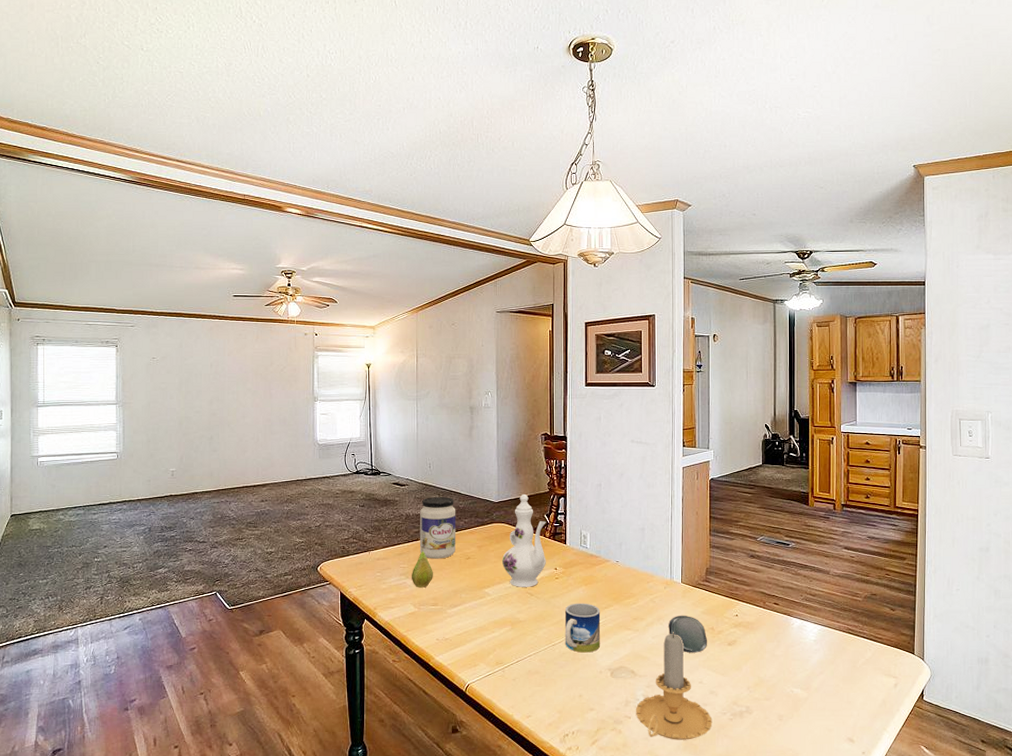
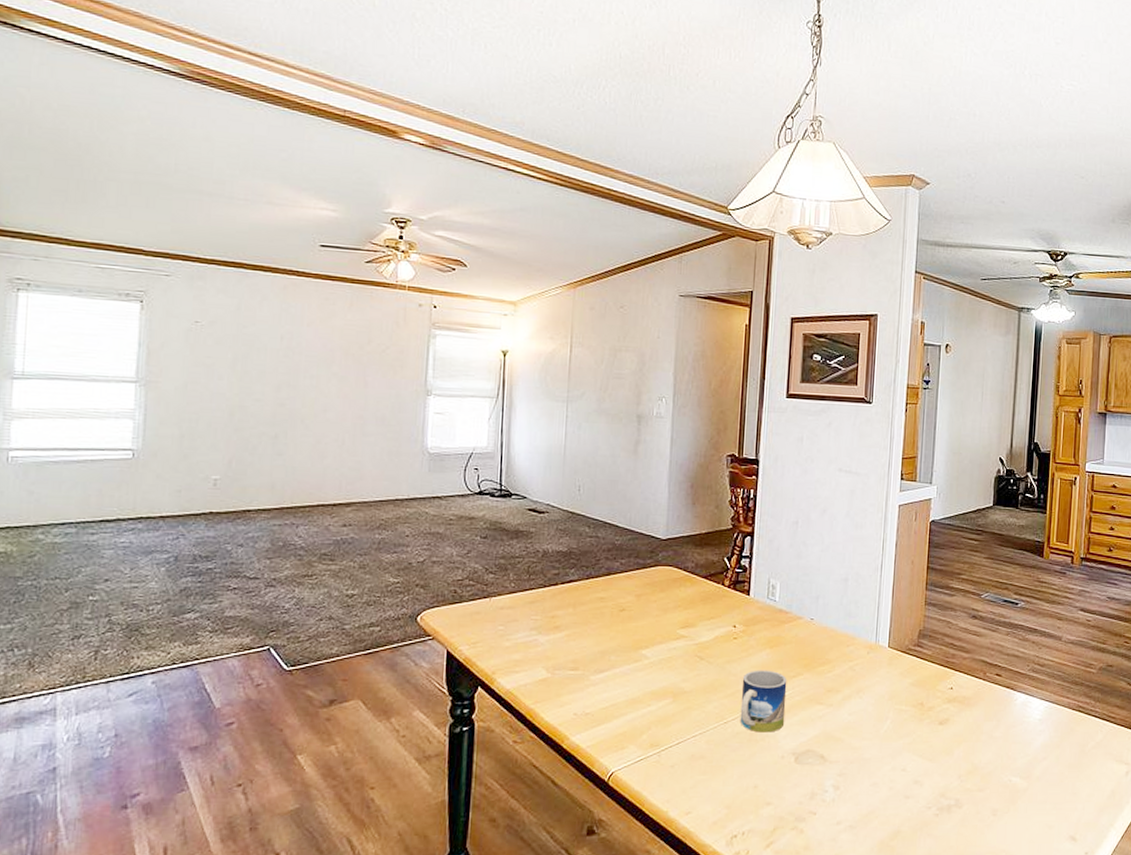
fruit: present [411,546,433,588] -> none [544,593,575,647]
jar: present [420,497,456,559] -> none [559,529,611,610]
ewer: present [501,494,546,587] -> none [665,531,726,649]
candle: present [635,632,713,740] -> none [822,707,915,841]
oval tray: present [669,615,708,653] -> none [869,686,915,734]

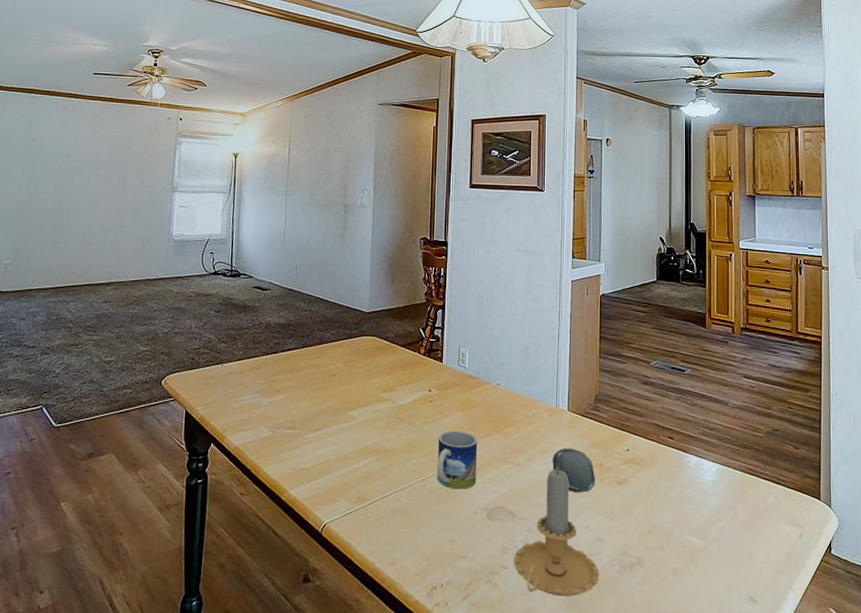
candle: none [822,707,915,841] -> present [513,467,600,596]
oval tray: none [869,686,915,734] -> present [553,447,596,493]

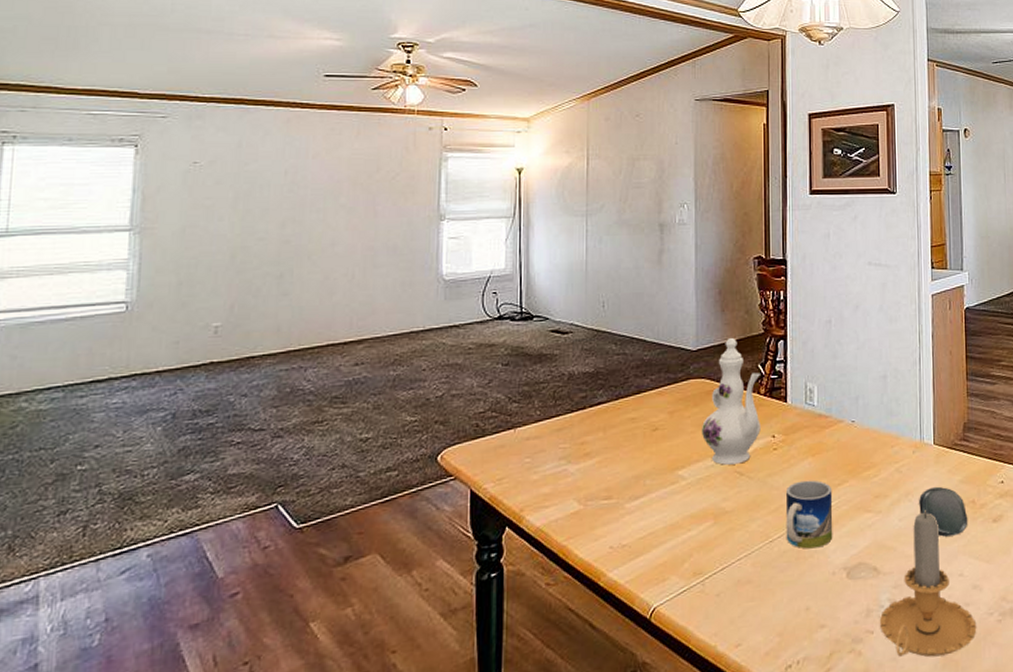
ewer: none [370,305,421,411] -> present [701,338,761,465]

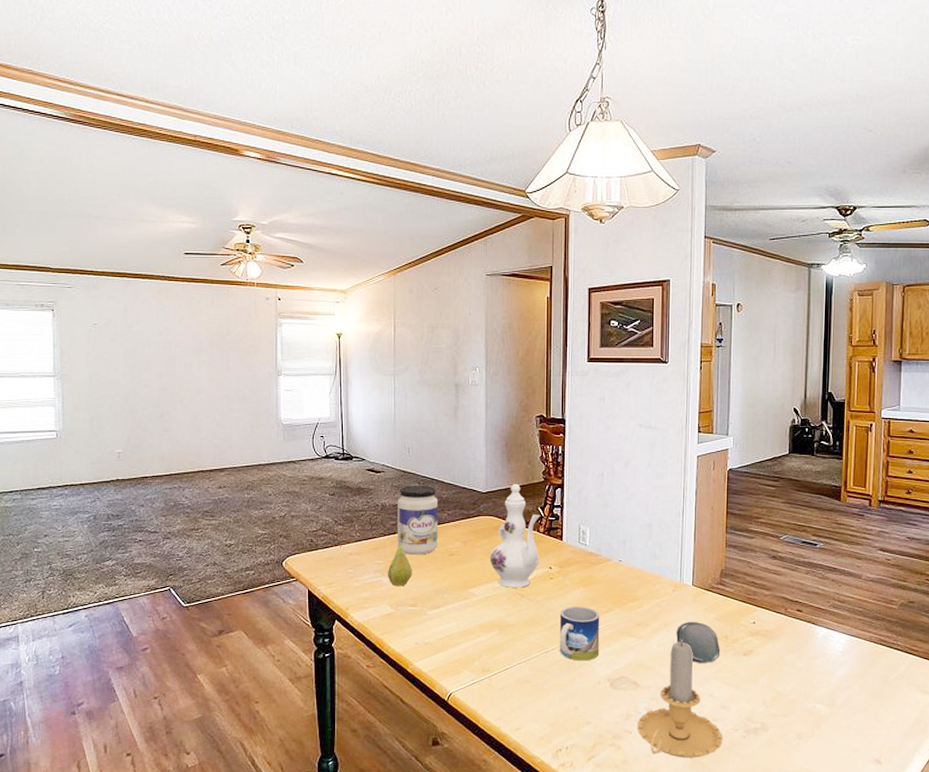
fruit: none [574,417,606,476] -> present [387,541,412,587]
jar: none [588,346,639,434] -> present [398,486,439,555]

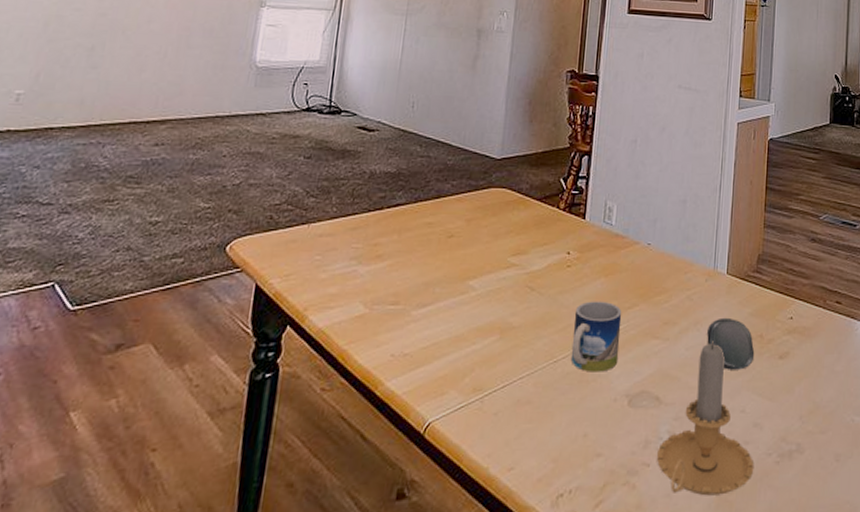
fruit: present [387,541,412,587] -> none [365,218,399,279]
jar: present [398,486,439,555] -> none [384,149,442,237]
ewer: present [489,484,540,588] -> none [496,150,562,279]

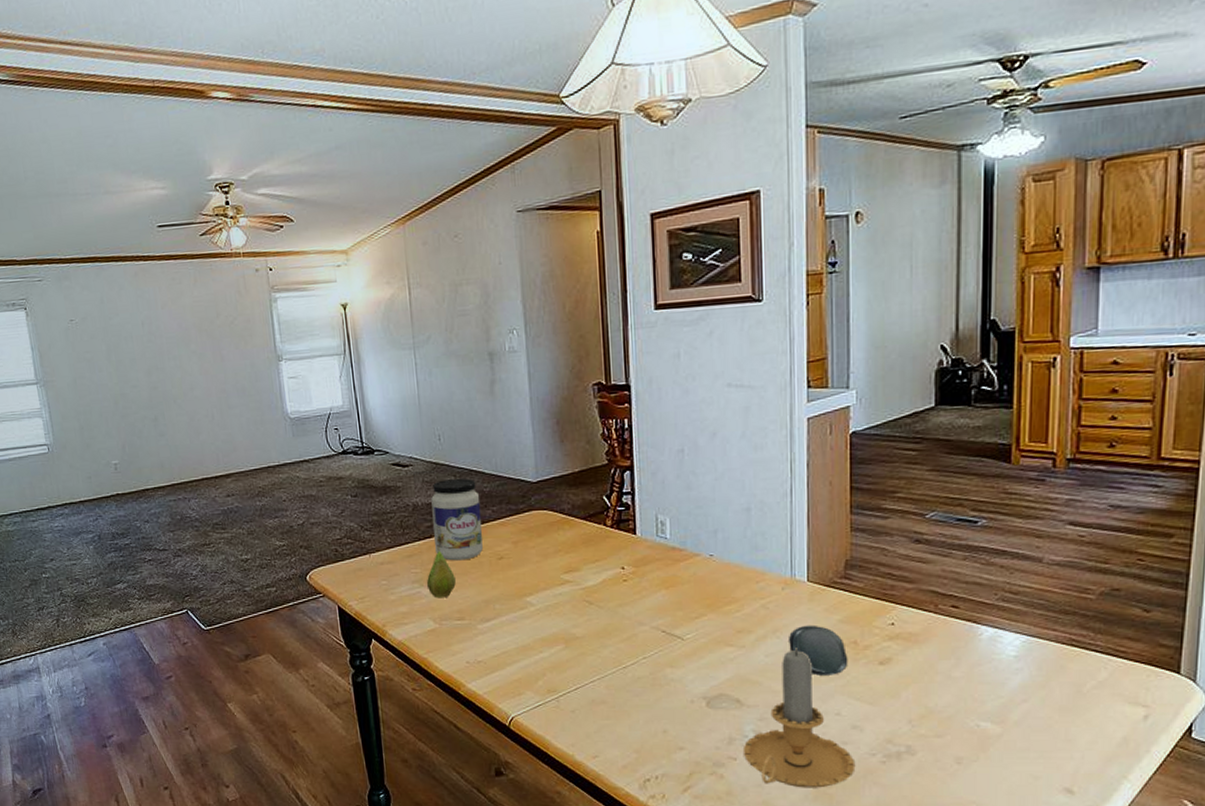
fruit: none [365,218,399,279] -> present [426,545,456,599]
jar: none [384,149,442,237] -> present [431,478,483,561]
mug: present [570,301,622,372] -> none [638,612,691,677]

